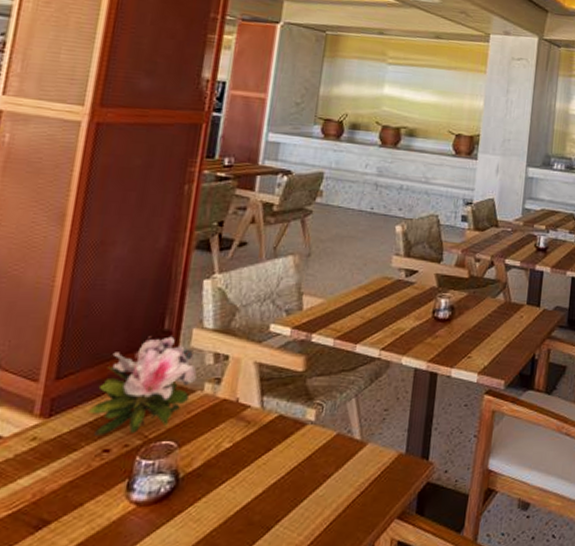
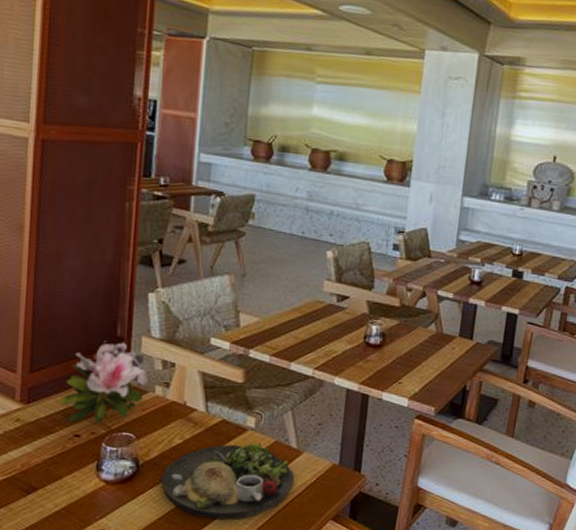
dinner plate: none [203,438,358,535] -> present [161,443,295,520]

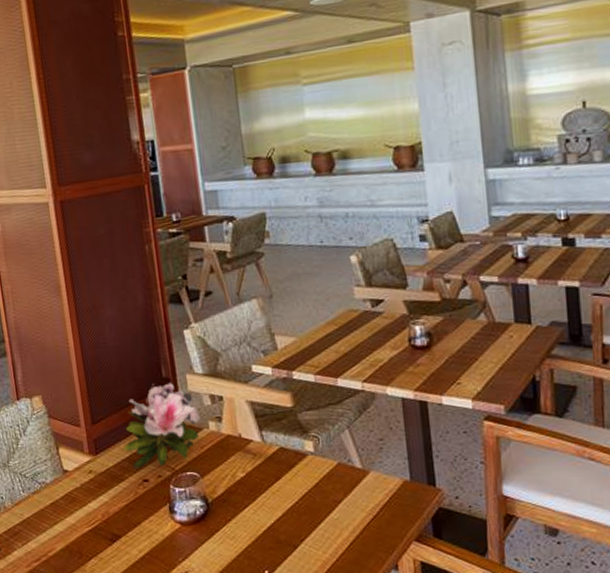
dinner plate: present [161,443,295,520] -> none [232,467,367,551]

